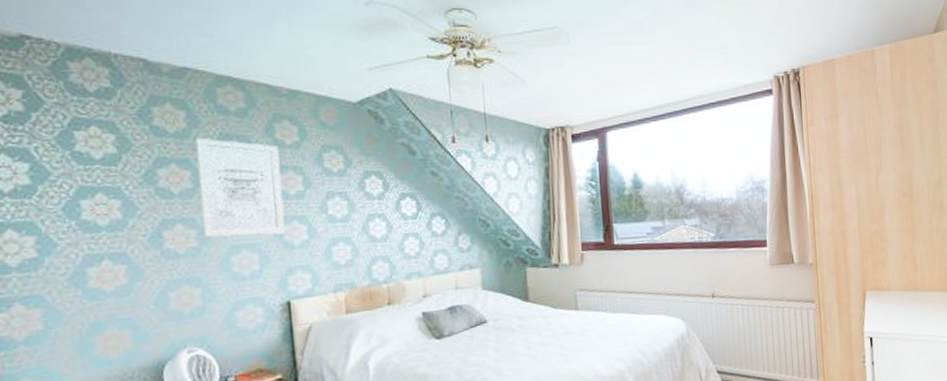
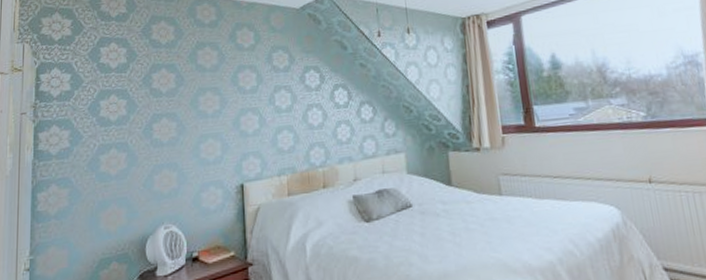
wall art: present [195,137,286,238] -> none [180,46,242,129]

